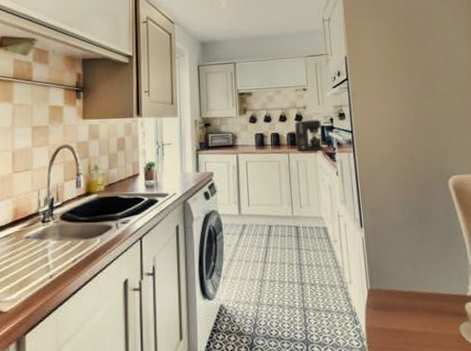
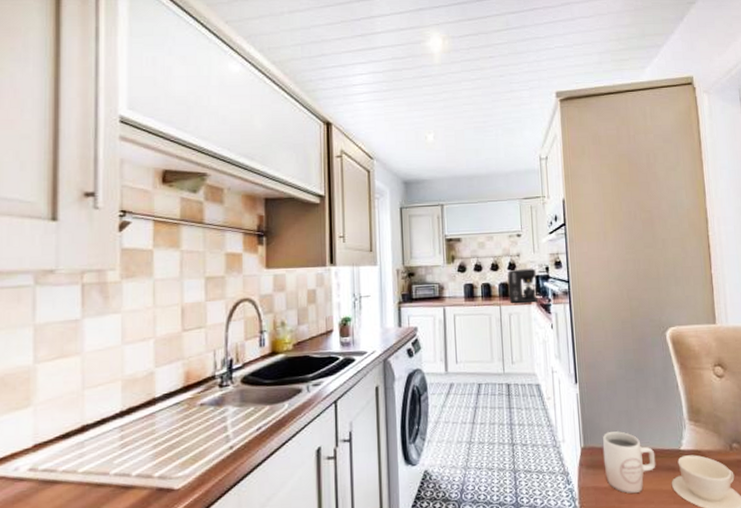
mug: none [388,275,443,337] -> present [602,431,656,495]

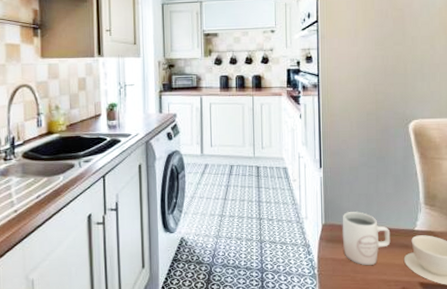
coffee maker: present [507,268,539,303] -> none [260,62,290,94]

